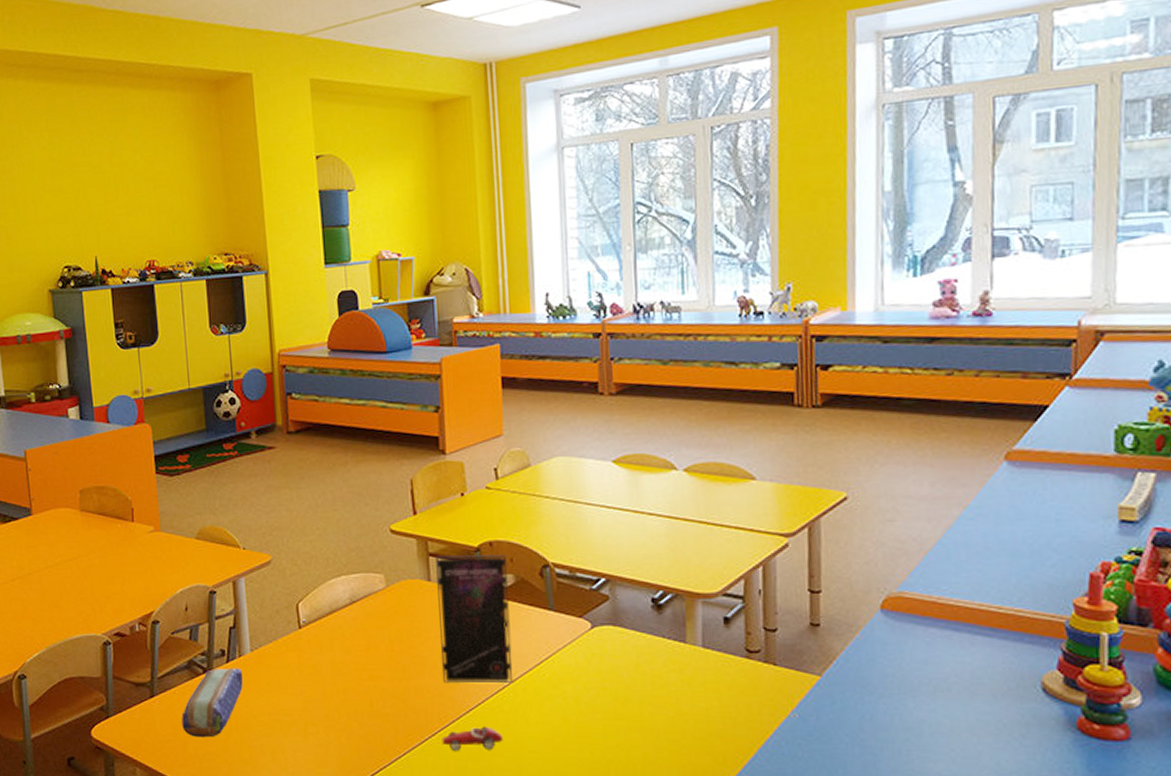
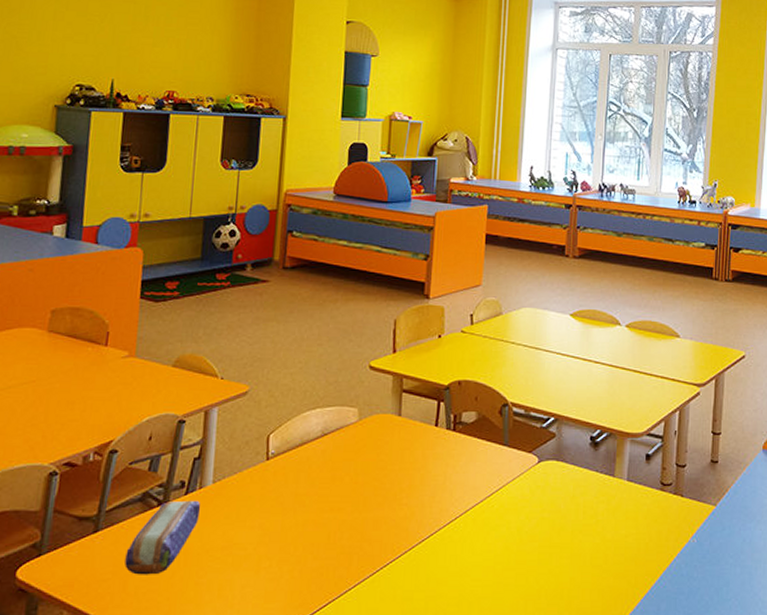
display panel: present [436,555,513,684] -> none [400,392,473,515]
toy car: present [442,726,504,752] -> none [392,556,450,582]

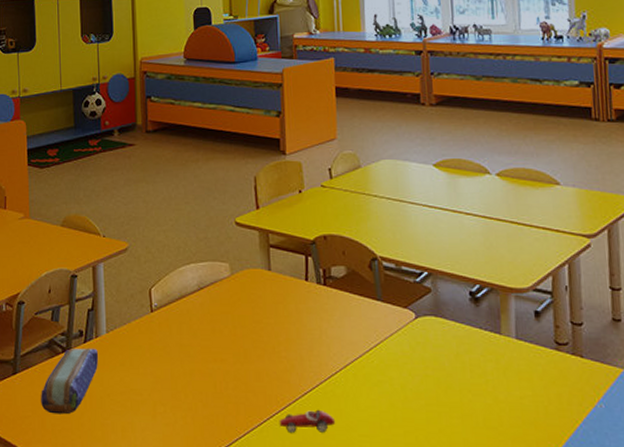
toy car: none [392,556,450,582] -> present [279,409,336,434]

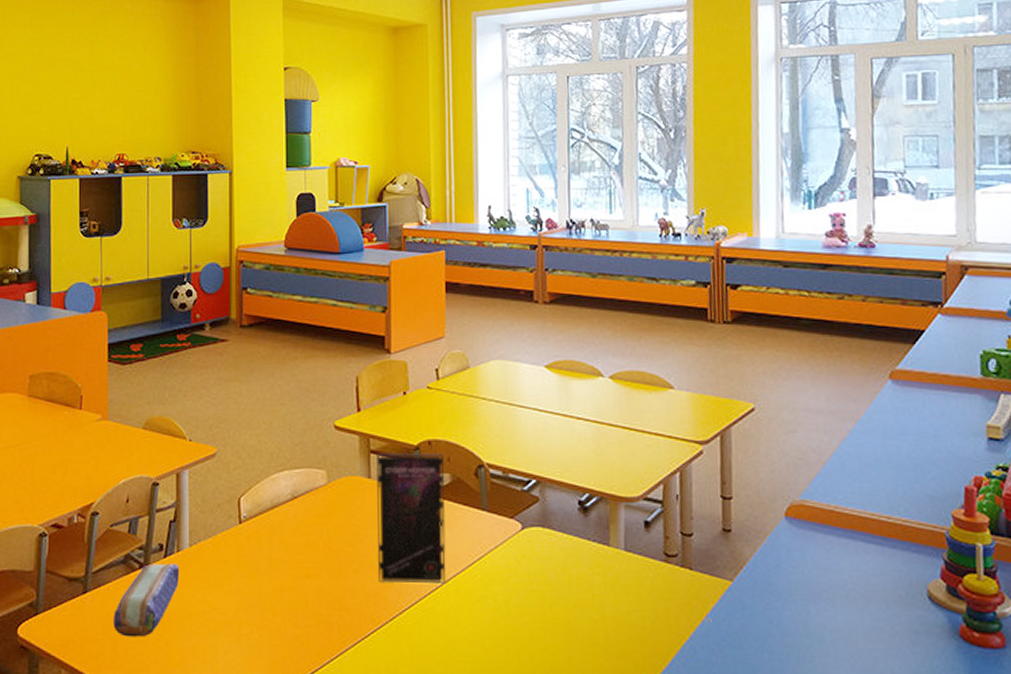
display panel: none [276,247,345,369] -> present [377,453,446,585]
toy car: present [279,409,336,434] -> none [374,628,435,655]

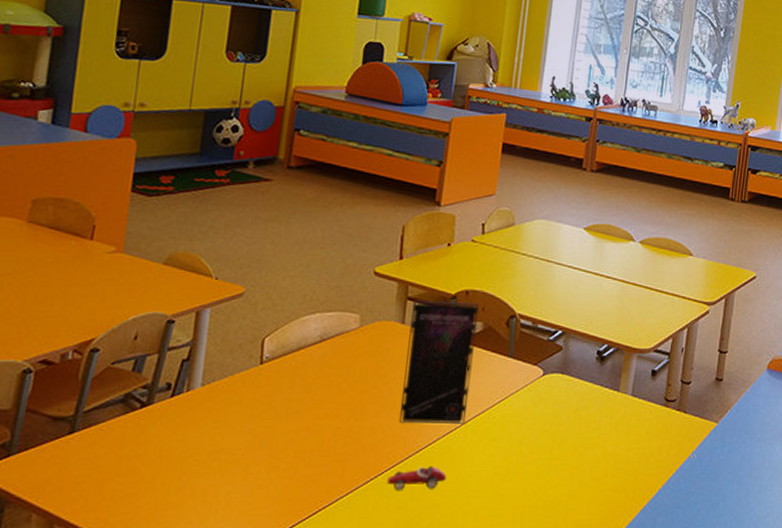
pencil case: present [113,563,179,637] -> none [102,403,187,479]
toy car: none [374,628,435,655] -> present [387,465,447,491]

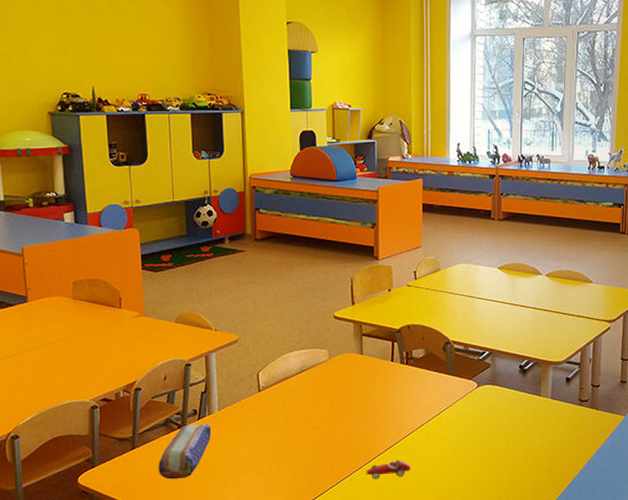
pencil case: none [102,403,187,479] -> present [158,423,211,479]
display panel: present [398,300,480,425] -> none [367,335,420,430]

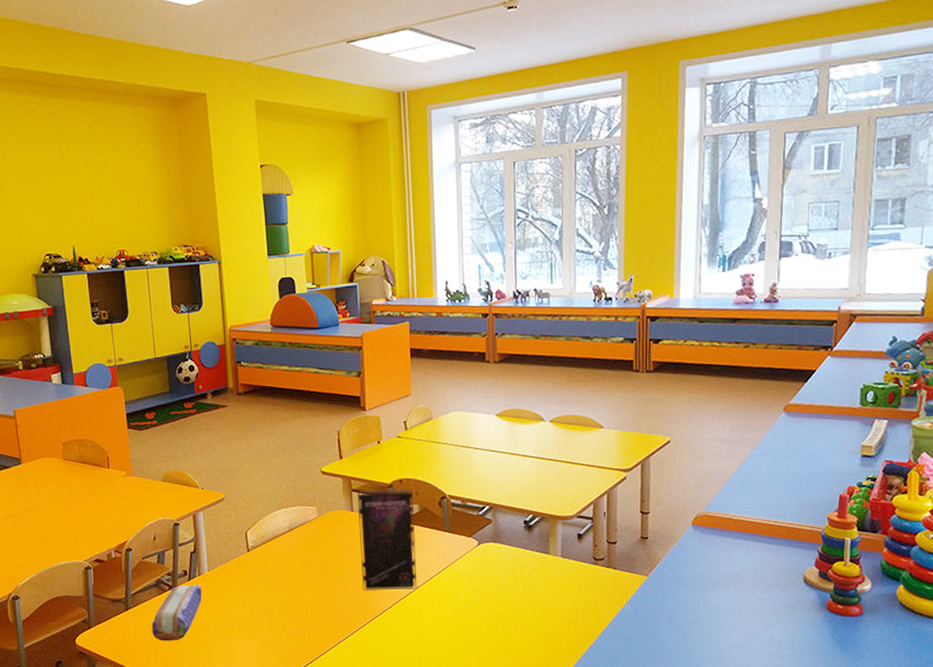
toy car: present [366,460,411,480] -> none [362,623,410,644]
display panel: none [367,335,420,430] -> present [357,489,417,592]

